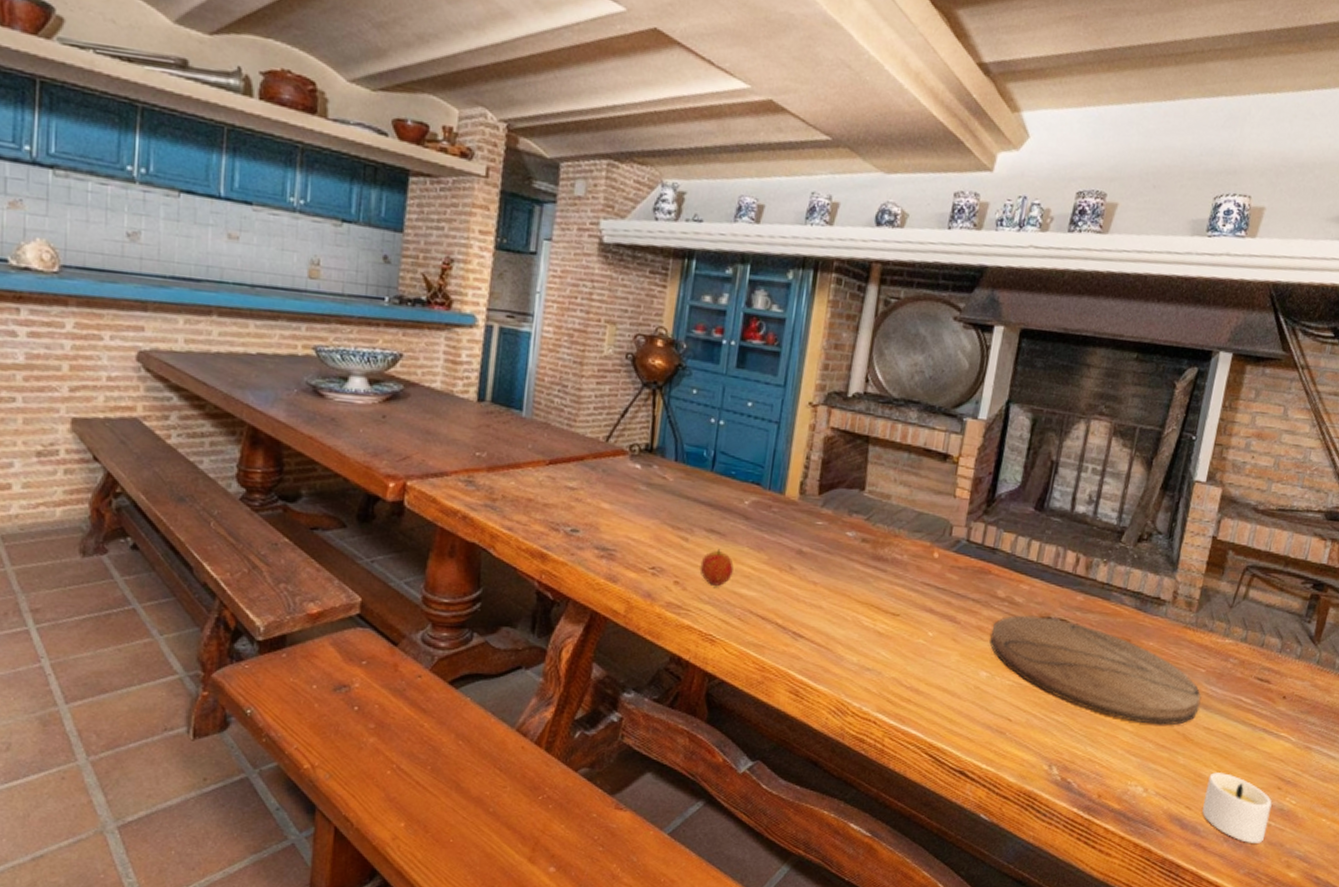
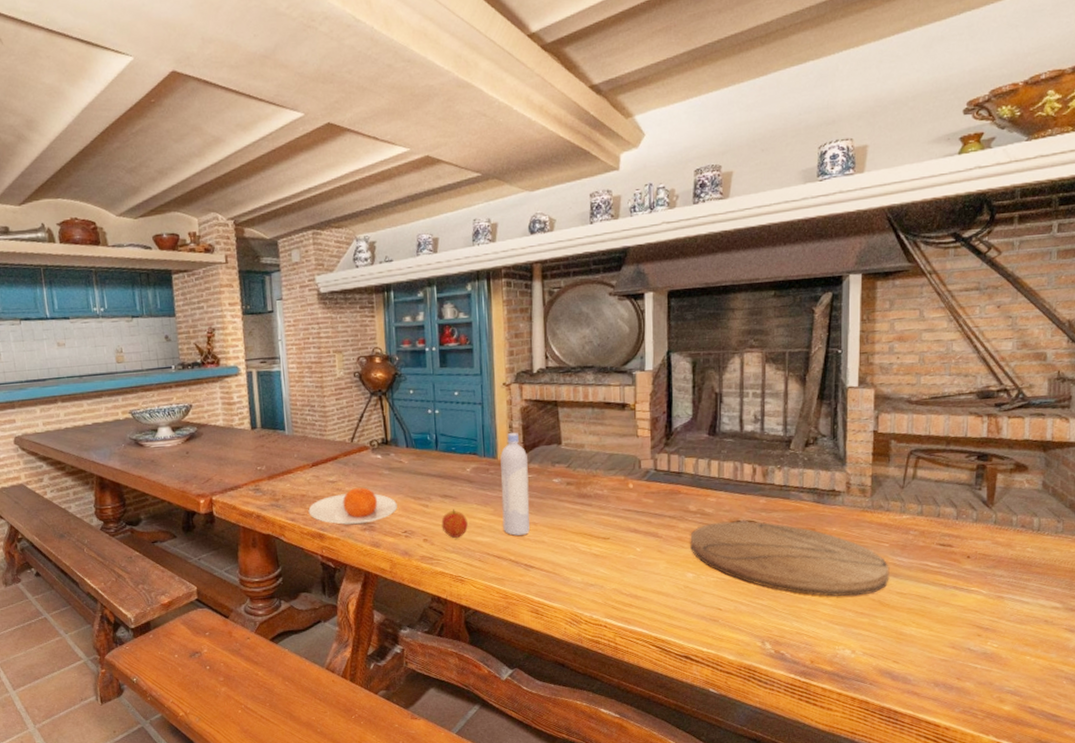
plate: none [532,501,650,550] -> present [308,487,397,525]
bottle: none [775,464,822,595] -> present [500,432,530,536]
candle: present [1202,772,1272,843] -> none [908,628,975,685]

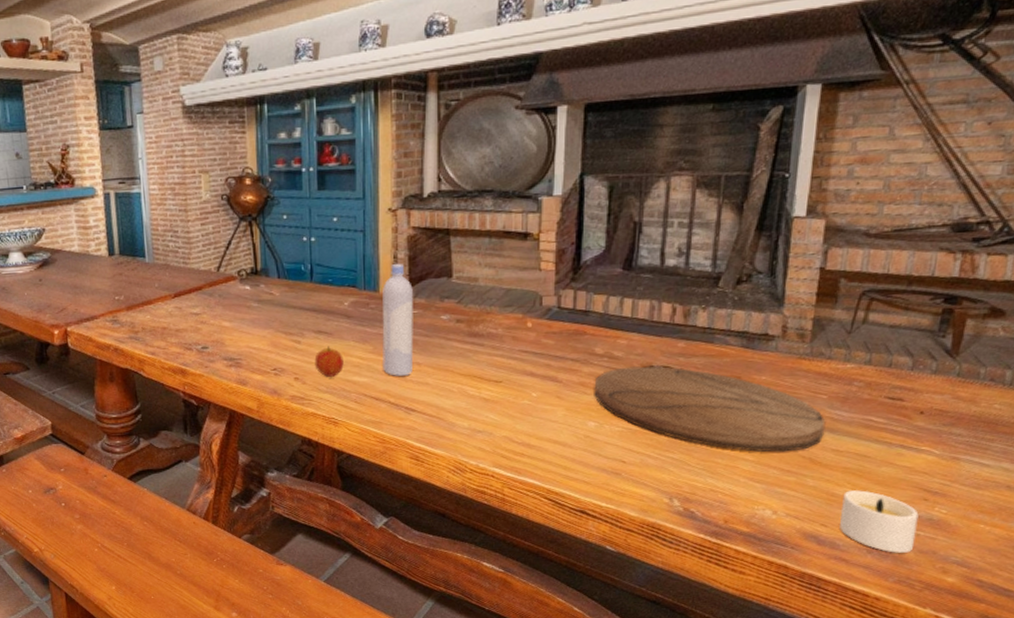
plate: present [308,487,397,525] -> none [170,321,267,361]
candle: none [908,628,975,685] -> present [839,490,919,553]

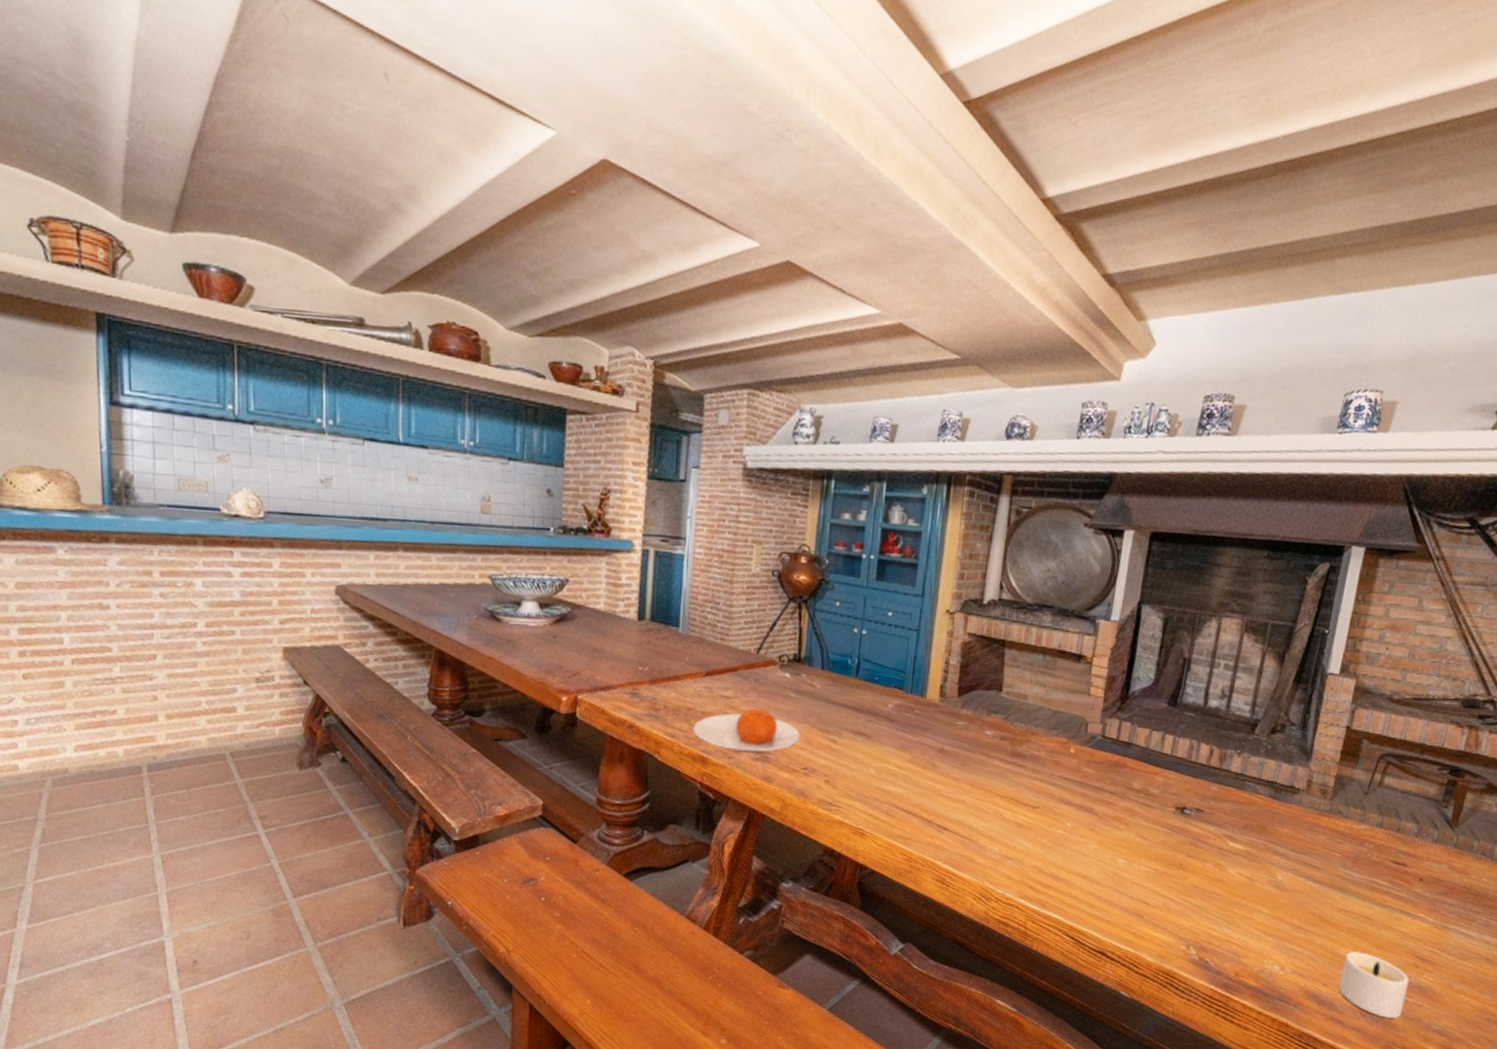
plate: none [170,321,267,361] -> present [693,708,800,753]
fruit: present [314,345,344,377] -> none [848,749,880,784]
bottle: present [382,263,414,376] -> none [919,669,961,791]
cutting board: present [594,366,826,452] -> none [1126,805,1337,908]

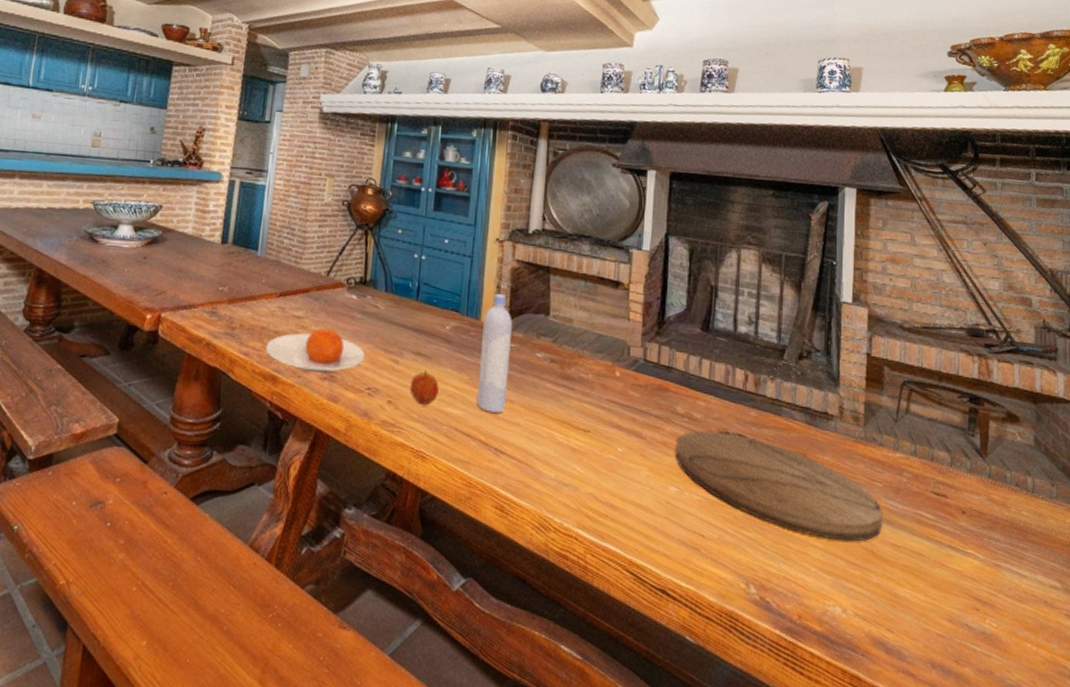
fruit: none [848,749,880,784] -> present [409,370,439,405]
bottle: none [919,669,961,791] -> present [476,293,512,413]
cutting board: none [1126,805,1337,908] -> present [675,430,883,542]
candle: present [1339,951,1409,1018] -> none [903,592,973,671]

